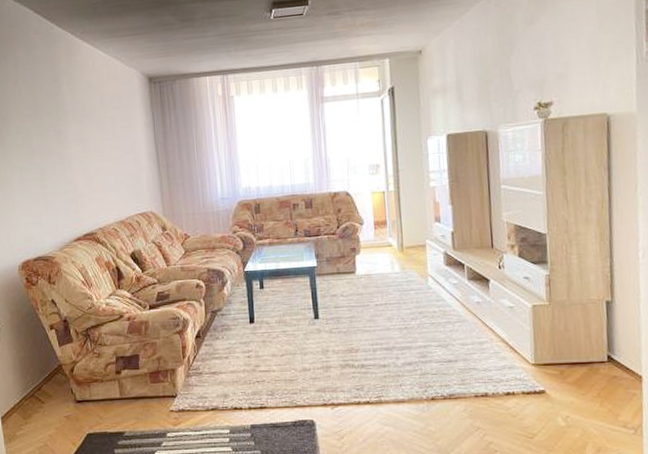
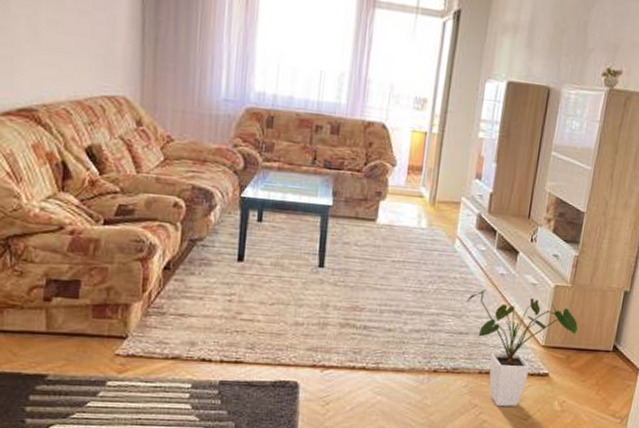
house plant: none [449,318,565,426] -> present [466,289,578,406]

